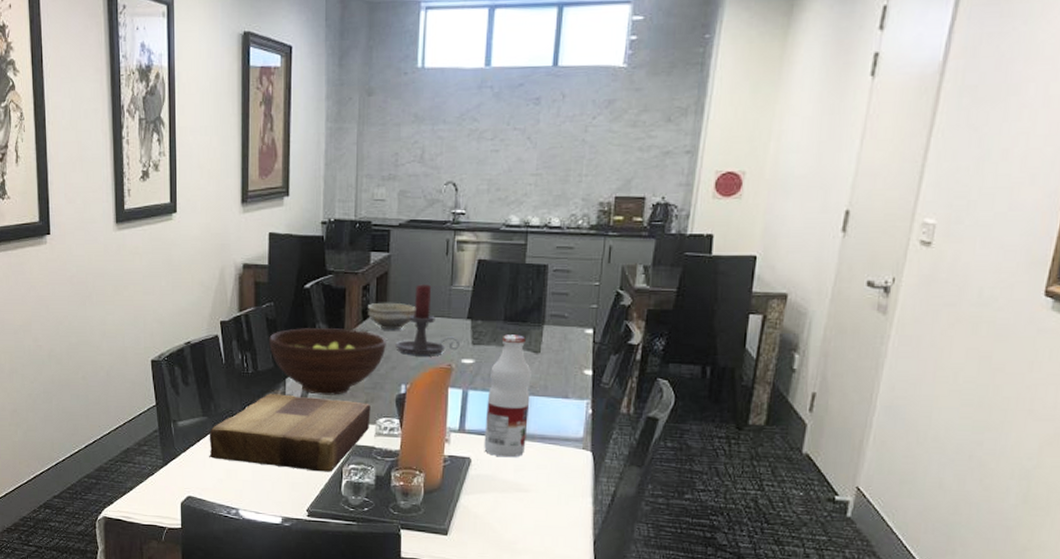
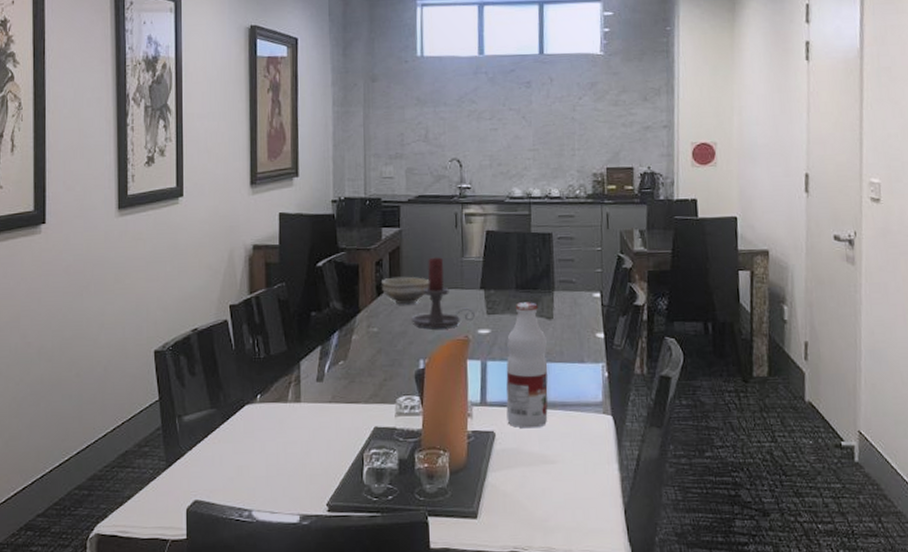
cutting board: present [209,394,371,472] -> none [218,378,390,460]
fruit bowl: present [269,327,386,395] -> none [281,305,402,377]

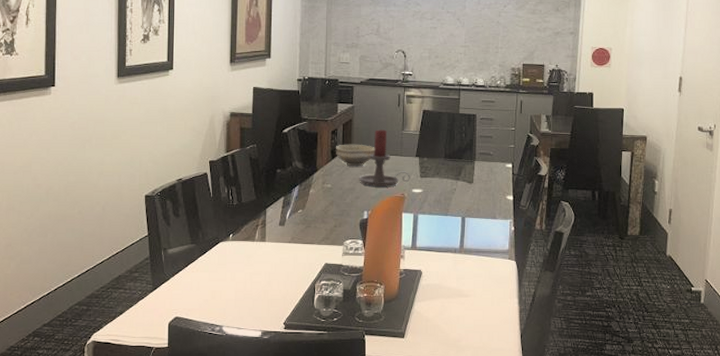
beverage bottle: present [506,302,548,429] -> none [432,169,467,269]

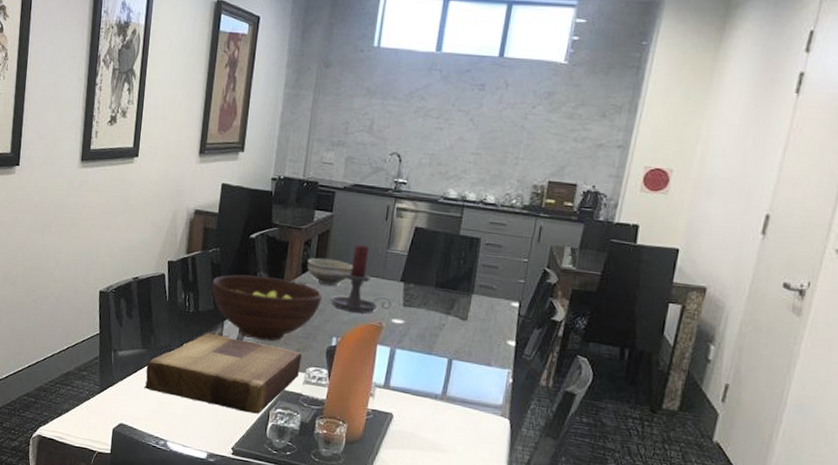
cutting board: none [196,222,339,289] -> present [144,333,302,414]
fruit bowl: none [252,165,351,222] -> present [211,274,322,341]

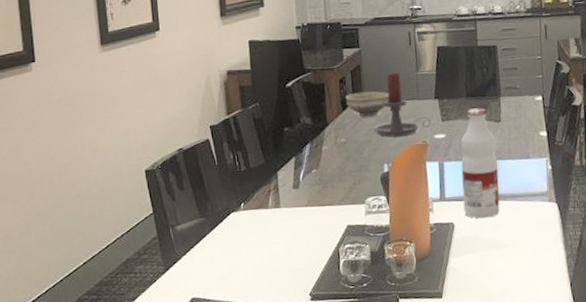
cutting board: present [144,333,302,414] -> none [208,185,360,258]
fruit bowl: present [211,274,322,341] -> none [258,119,367,184]
beverage bottle: none [406,299,458,418] -> present [460,108,500,219]

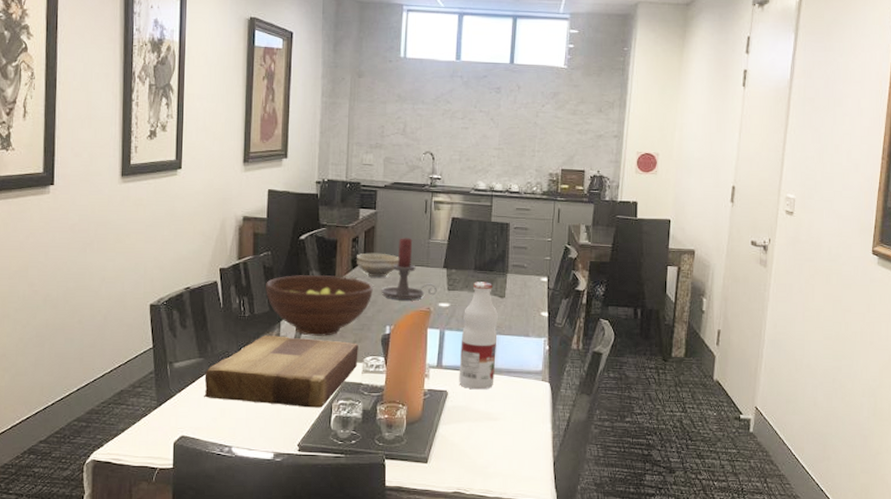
cutting board: none [208,185,360,258] -> present [204,335,359,408]
fruit bowl: none [258,119,367,184] -> present [266,274,373,336]

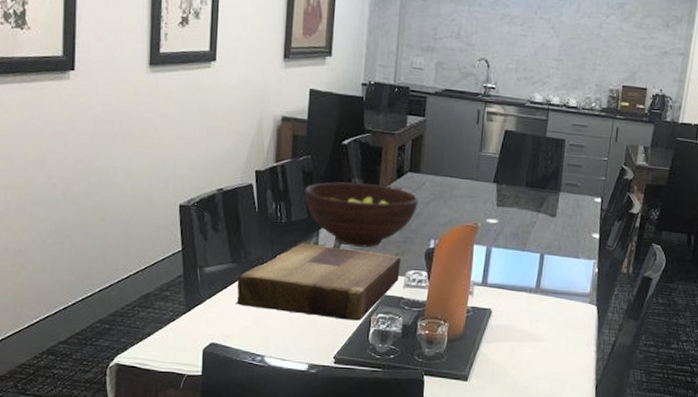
bowl: present [357,252,400,278] -> none [402,162,448,189]
candle holder: present [381,238,437,300] -> none [427,148,486,214]
beverage bottle: present [459,282,498,390] -> none [504,199,548,310]

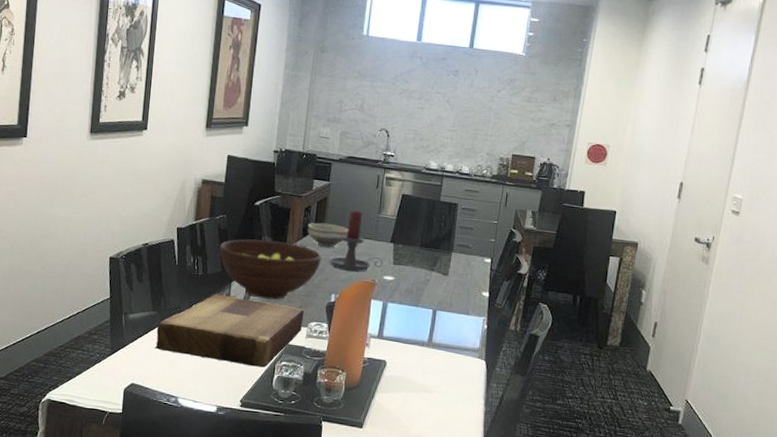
bowl: none [402,162,448,189] -> present [307,222,349,247]
candle holder: none [427,148,486,214] -> present [329,210,383,271]

